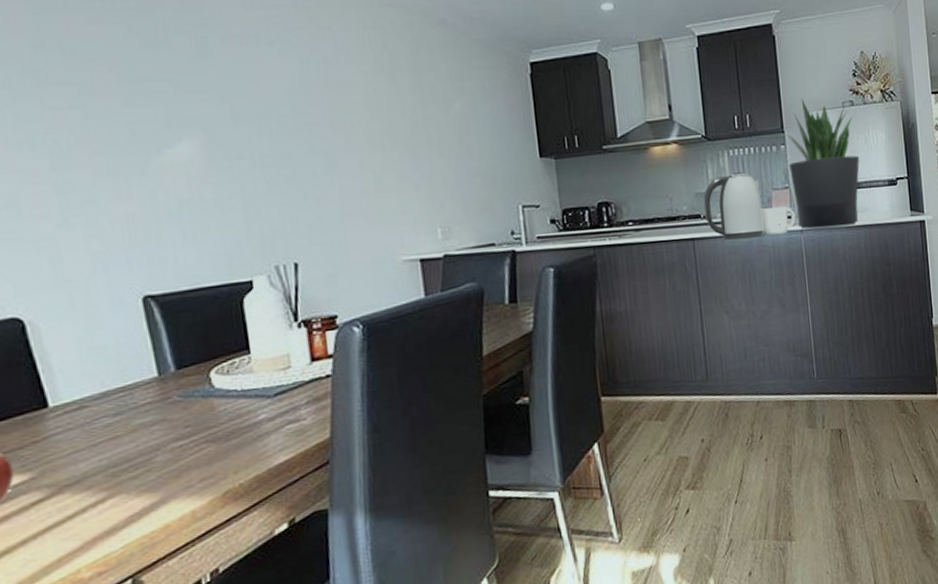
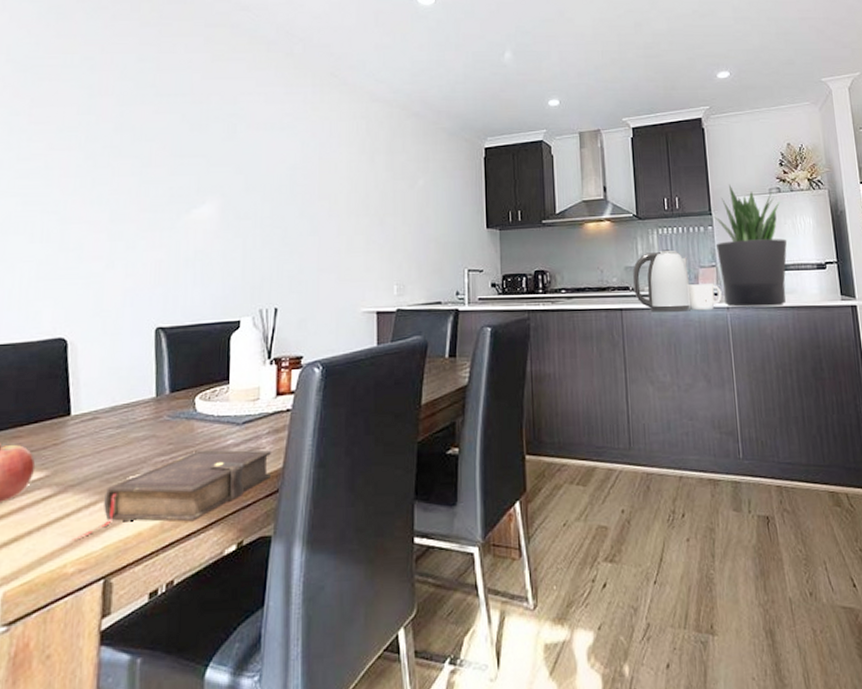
book: none [81,421,319,544] -> present [71,450,272,541]

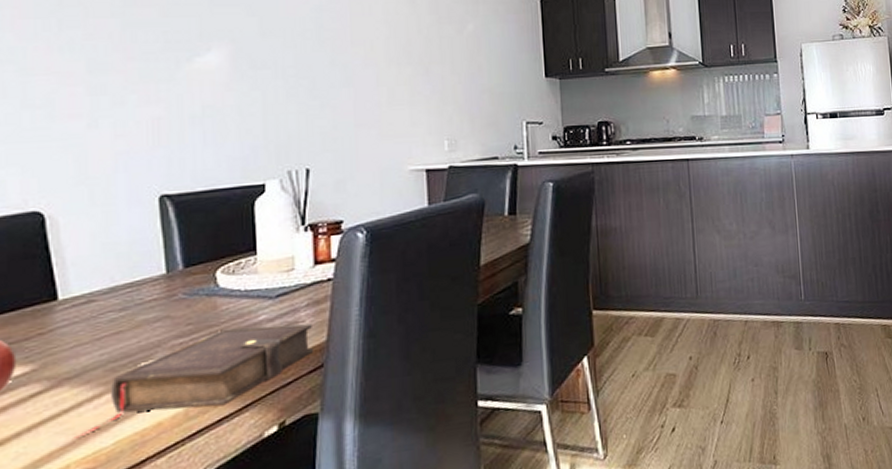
kettle: present [633,249,691,312] -> none [699,98,757,162]
mug: present [688,284,722,311] -> none [754,131,787,159]
planter: present [714,184,787,308] -> none [780,31,849,154]

